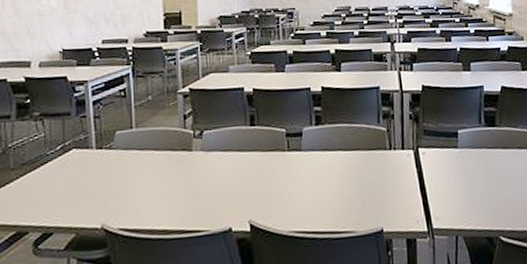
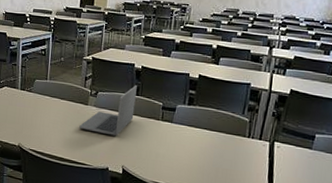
laptop: none [185,114,254,185] -> present [79,85,137,136]

